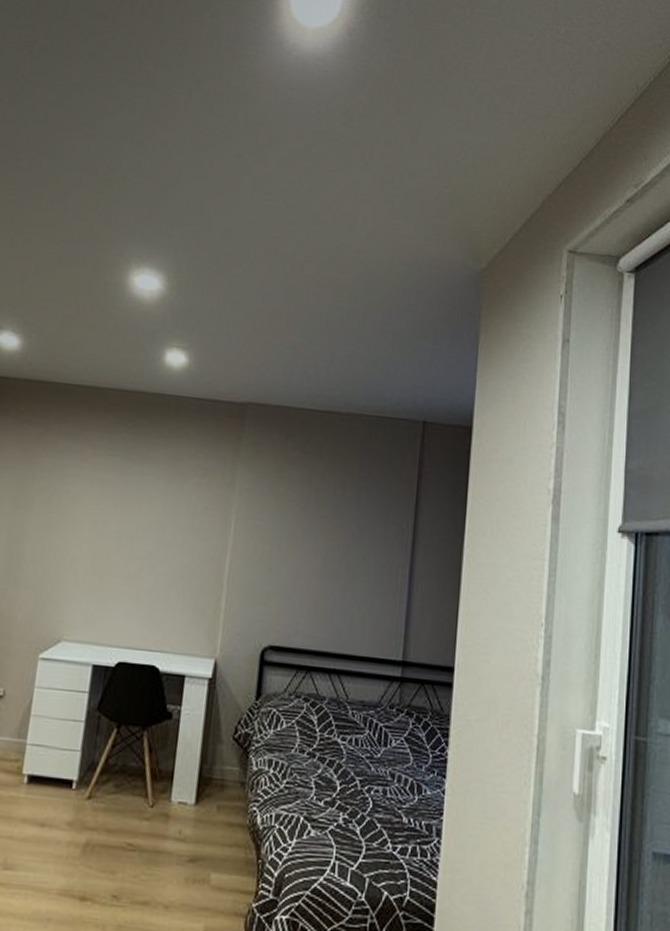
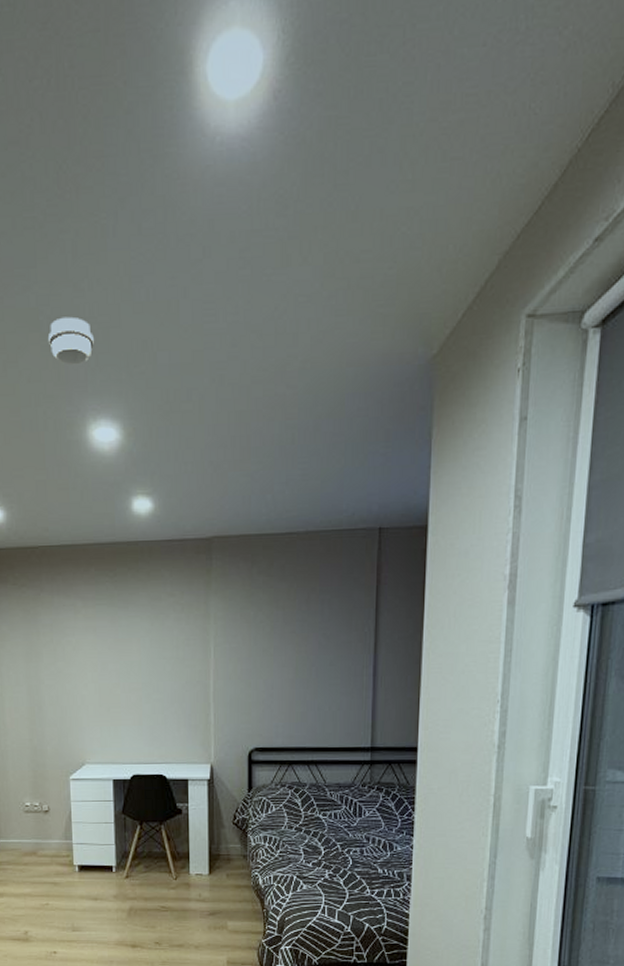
smoke detector: none [103,167,151,214] -> present [49,316,94,366]

